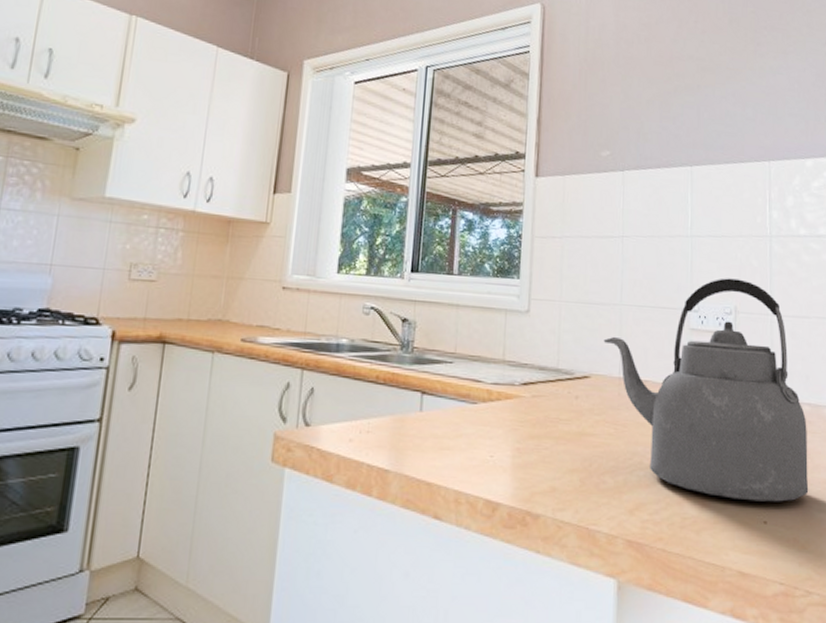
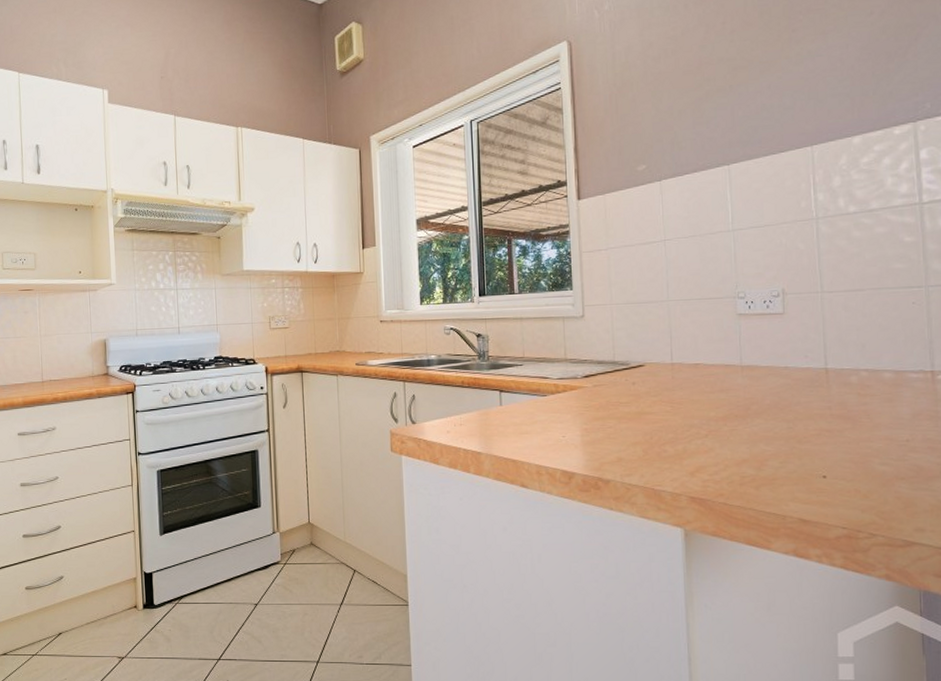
kettle: present [603,278,809,502] -> none [654,263,869,459]

